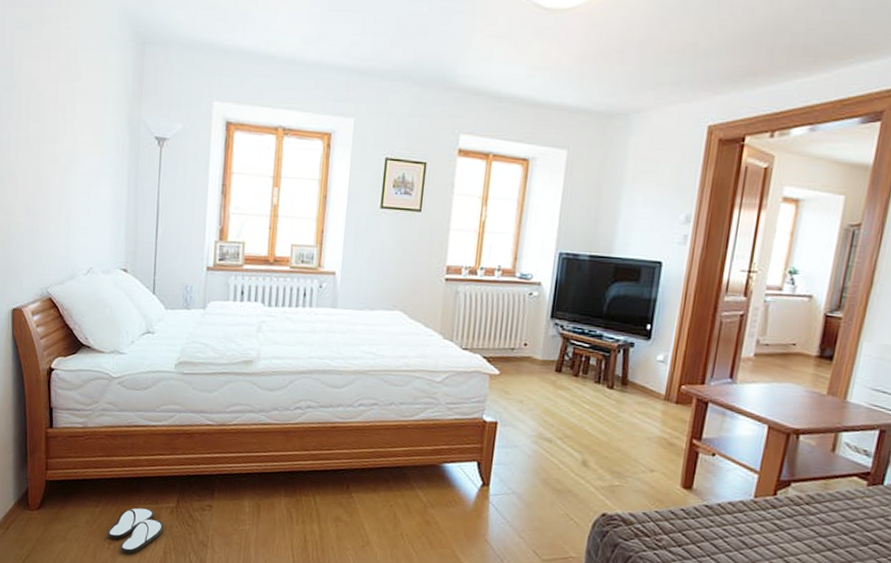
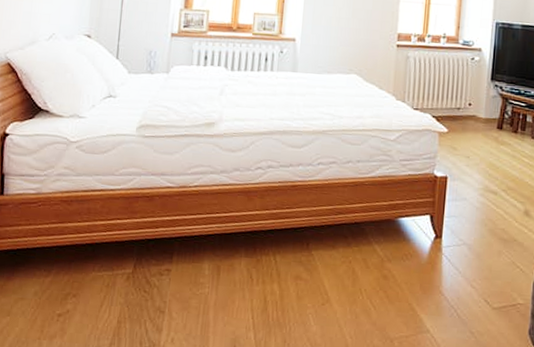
slippers: present [107,508,164,553] -> none [57,275,119,325]

